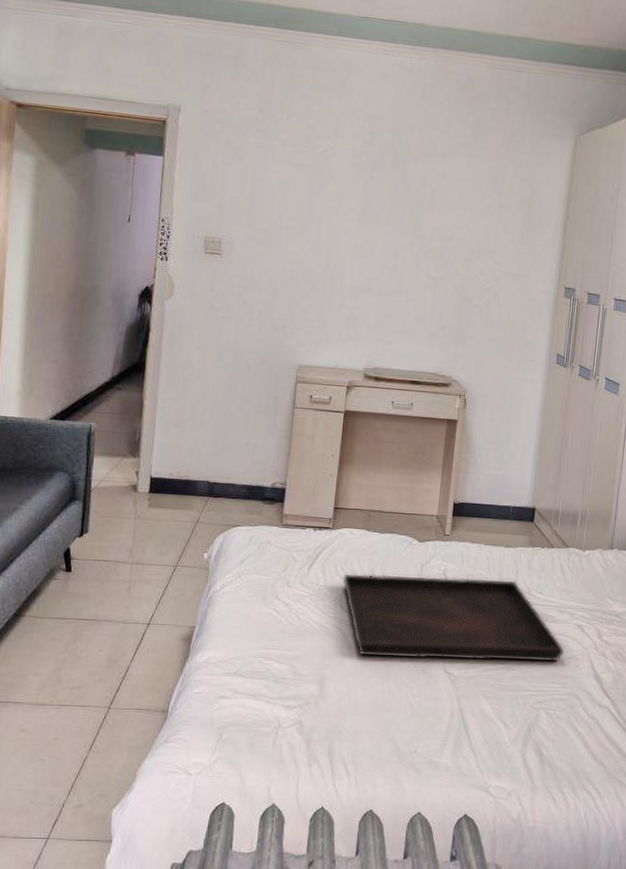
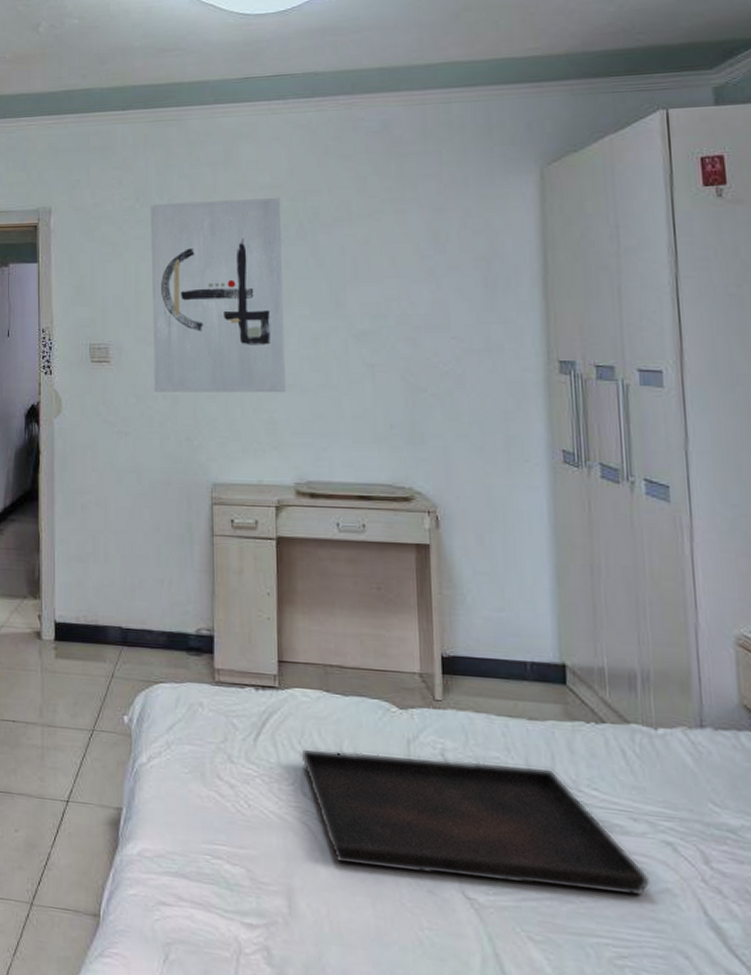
wall art: none [258,117,382,295] -> present [150,198,287,393]

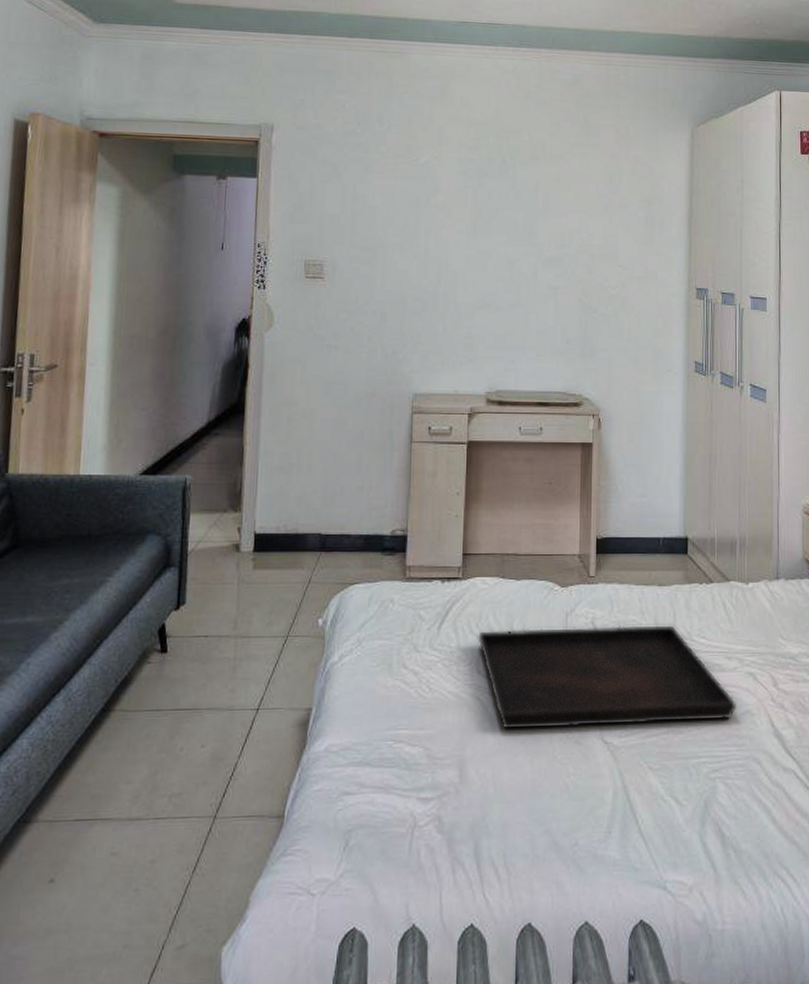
wall art: present [150,198,287,393] -> none [365,129,488,311]

